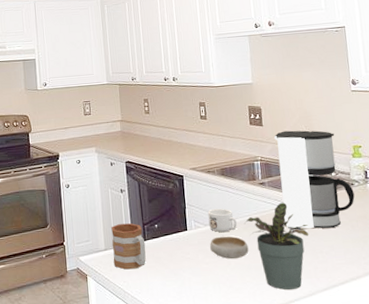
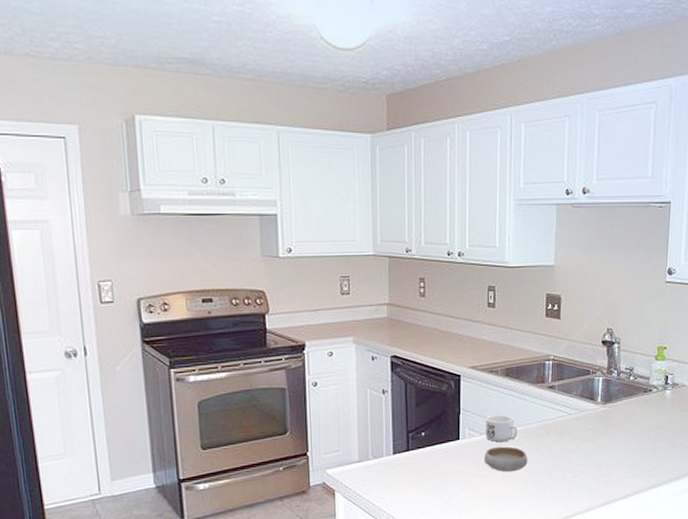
mug: present [111,223,146,270] -> none [367,430,409,484]
potted plant: present [244,202,309,290] -> none [526,409,598,505]
coffee maker: present [274,130,355,229] -> none [570,325,651,439]

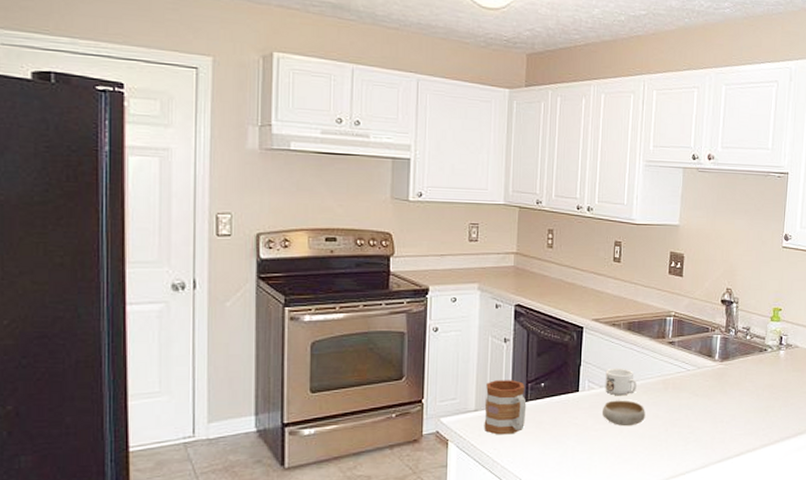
mug: none [367,430,409,484] -> present [484,380,527,435]

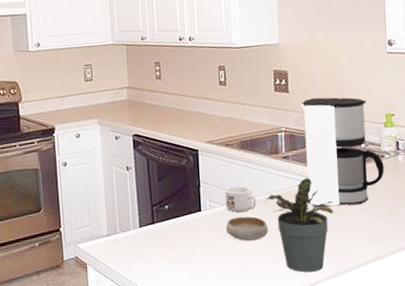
mug: present [484,380,527,435] -> none [115,204,155,257]
potted plant: none [645,365,714,461] -> present [265,178,335,272]
coffee maker: none [688,285,766,396] -> present [301,97,384,206]

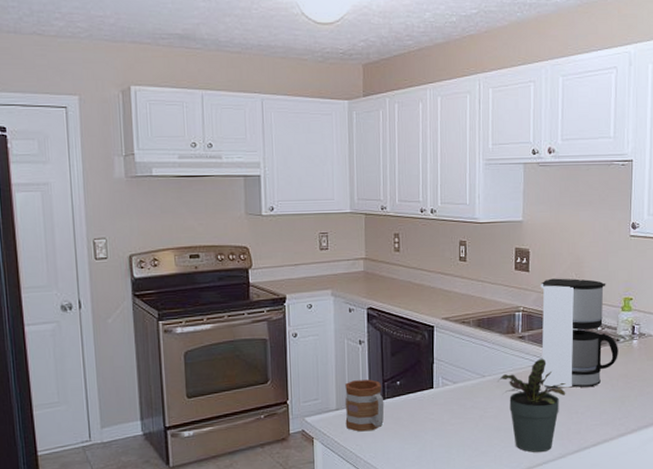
mug: none [115,204,155,257] -> present [345,379,385,432]
mug: present [224,185,257,213] -> none [458,364,489,391]
bowl: present [226,216,269,242] -> none [457,394,500,420]

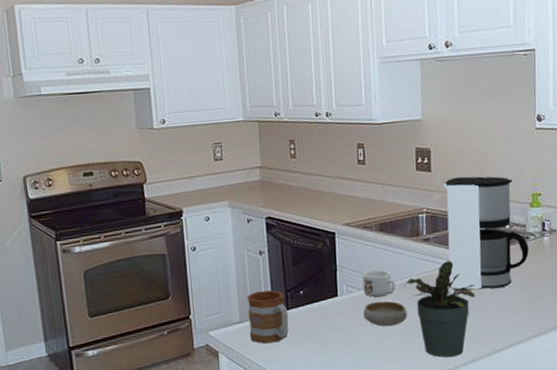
bowl: none [457,394,500,420] -> present [363,300,407,327]
mug: none [458,364,489,391] -> present [362,269,395,298]

